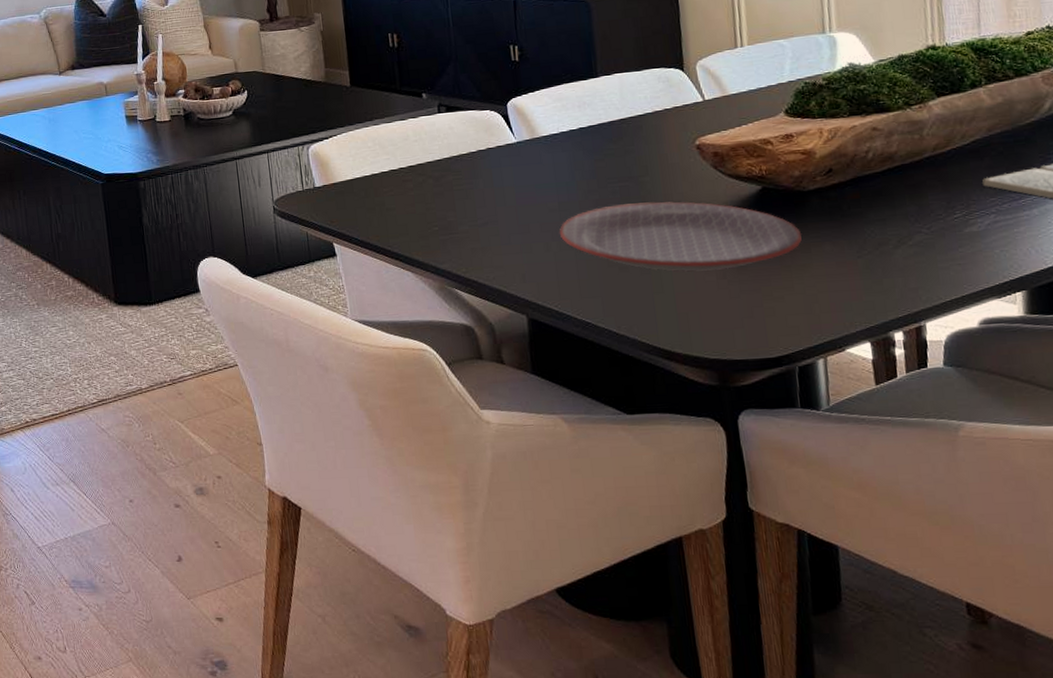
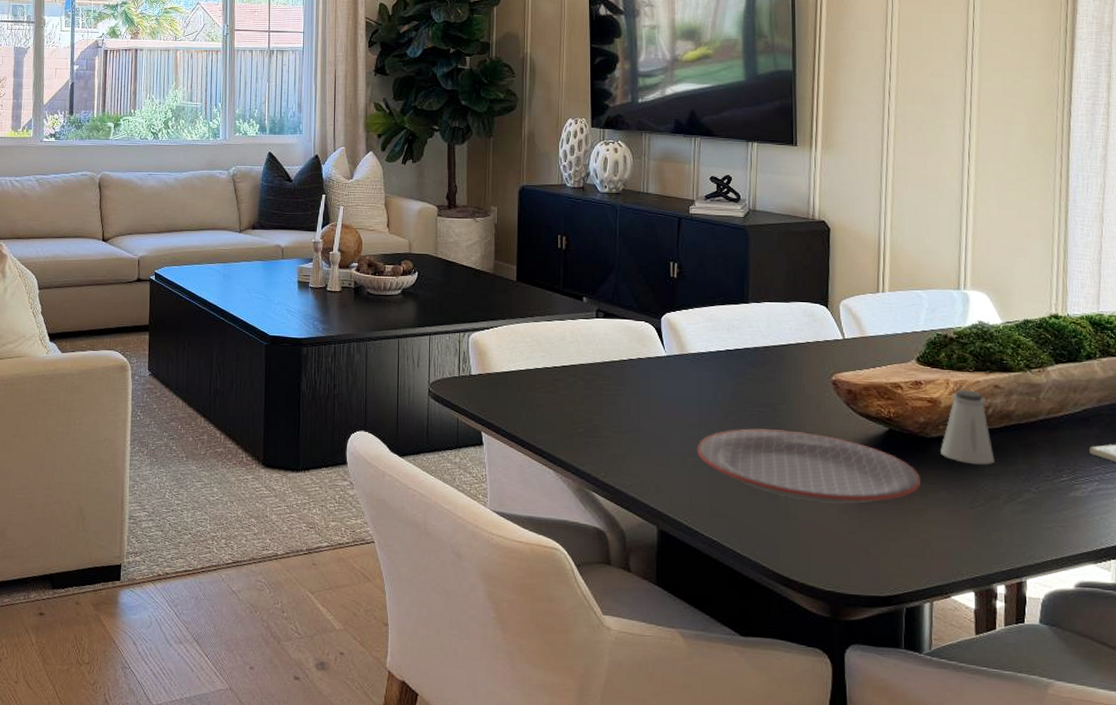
saltshaker: none [820,136,880,213] -> present [941,390,995,465]

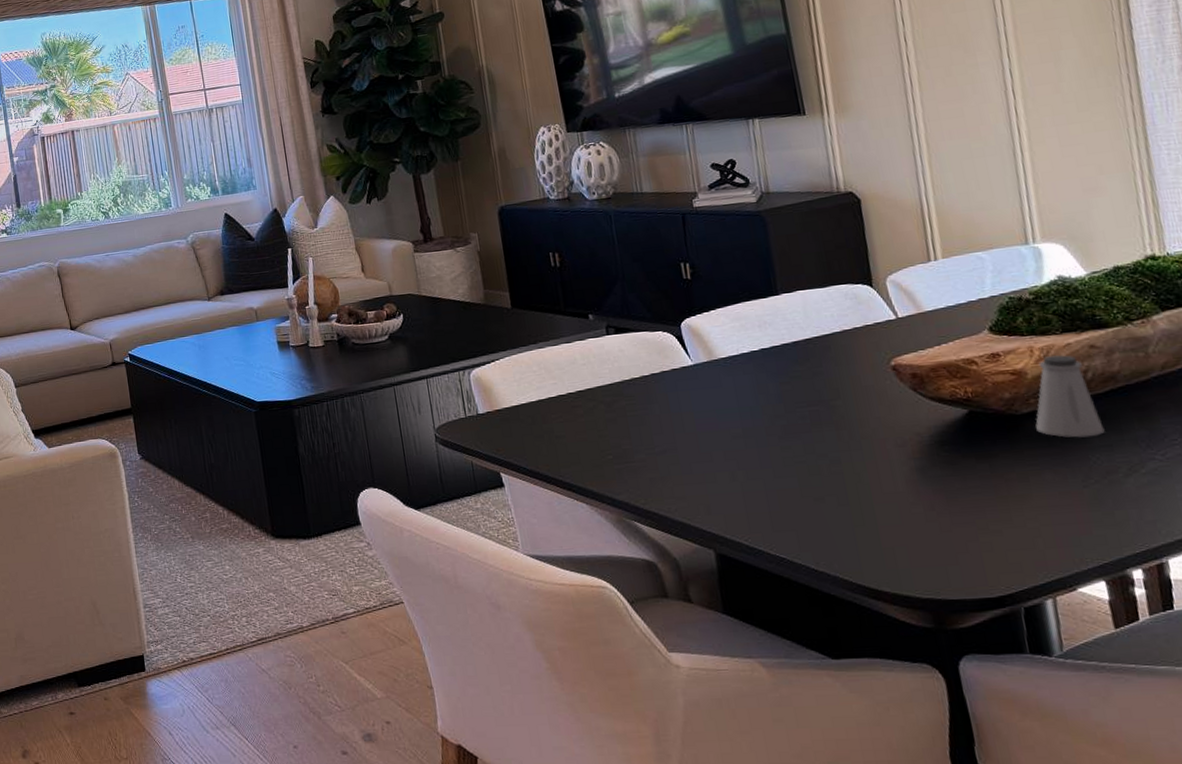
plate: present [696,428,920,504] -> none [745,427,1018,502]

